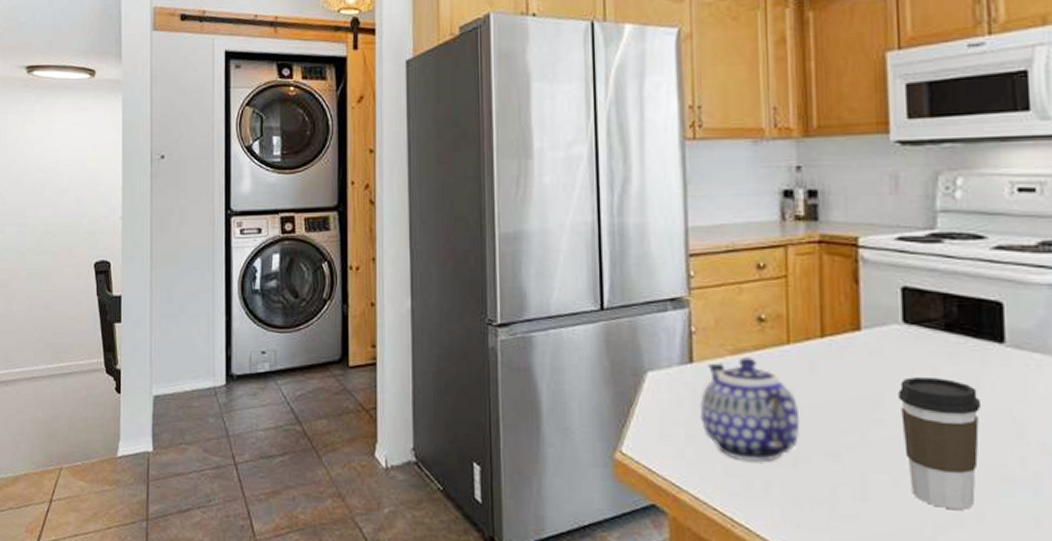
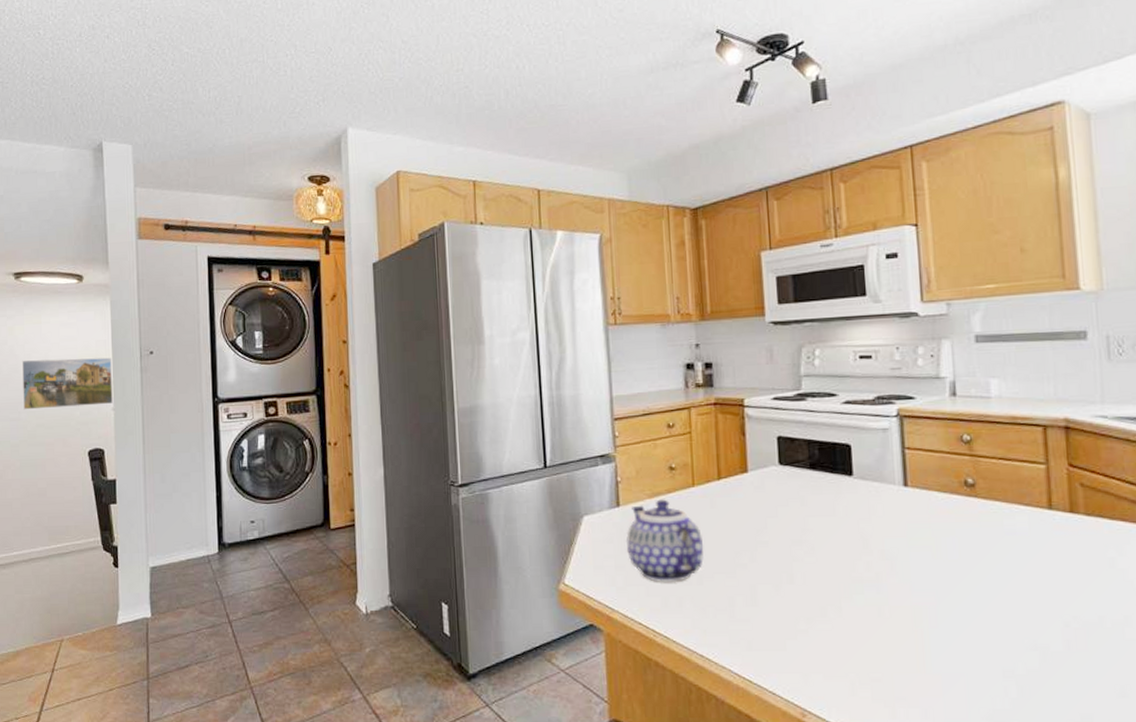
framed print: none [31,160,121,215] -> present [22,357,113,410]
coffee cup: present [898,377,982,509] -> none [777,506,838,607]

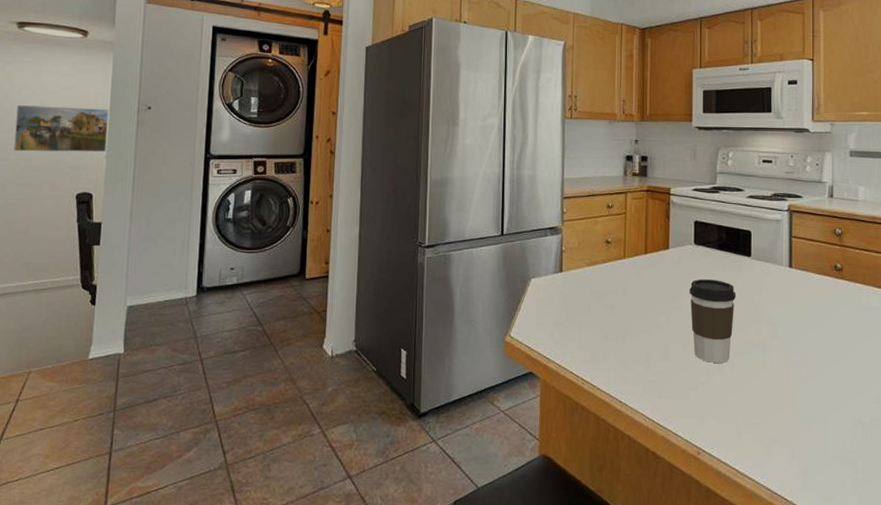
teapot: present [626,499,704,583] -> none [566,268,629,339]
coffee cup: none [777,506,838,607] -> present [689,279,737,363]

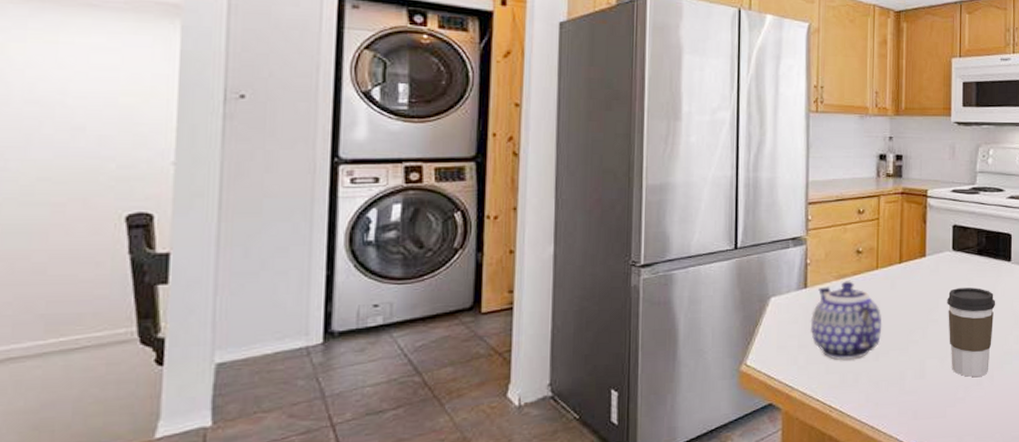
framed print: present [14,104,109,153] -> none [15,89,176,158]
teapot: none [566,268,629,339] -> present [811,281,882,360]

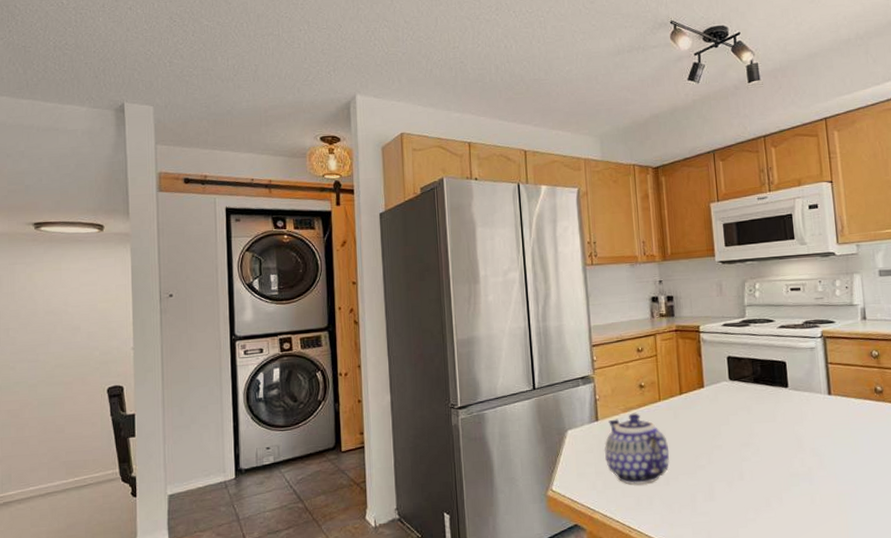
coffee cup: present [947,288,996,377] -> none [729,414,777,499]

